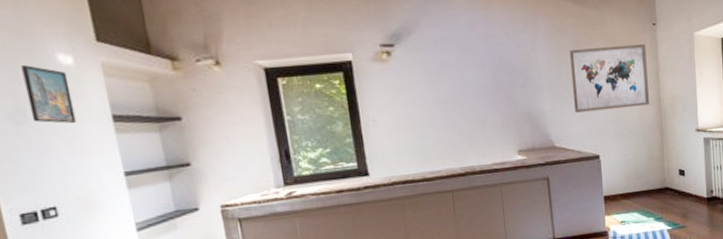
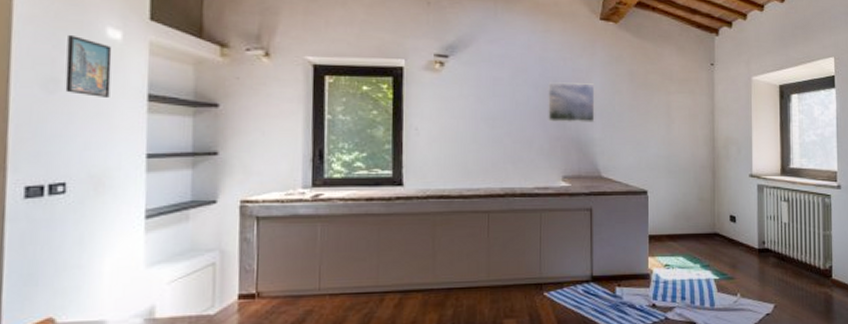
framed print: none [495,57,544,99] -> present [547,82,595,124]
wall art: present [569,43,650,113] -> none [625,80,704,145]

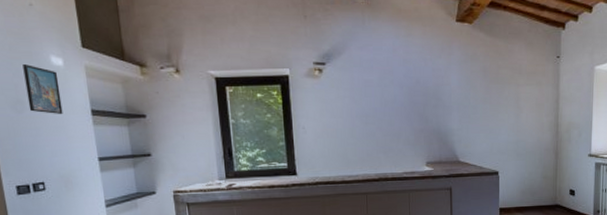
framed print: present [547,82,595,124] -> none [411,81,453,116]

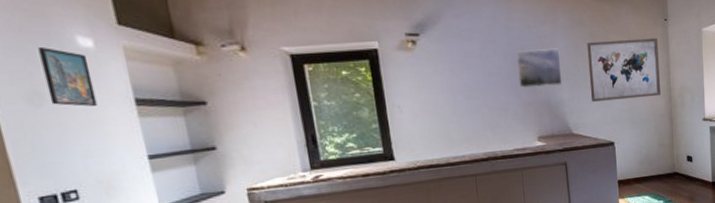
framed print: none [411,81,453,116] -> present [516,48,563,88]
wall art: none [479,74,549,133] -> present [587,37,662,102]

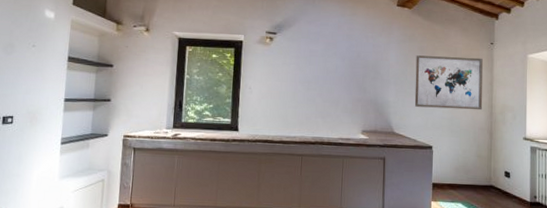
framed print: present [38,46,98,107] -> none [17,14,48,58]
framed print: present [516,48,563,88] -> none [351,55,391,89]

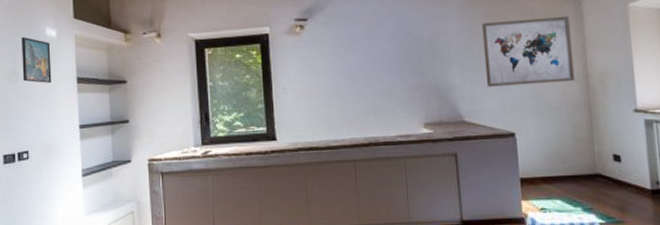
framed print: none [17,14,48,58] -> present [21,36,52,83]

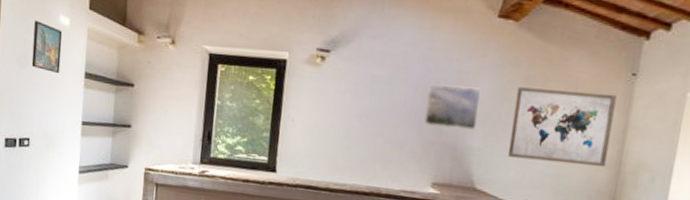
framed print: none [403,30,453,71] -> present [423,83,482,131]

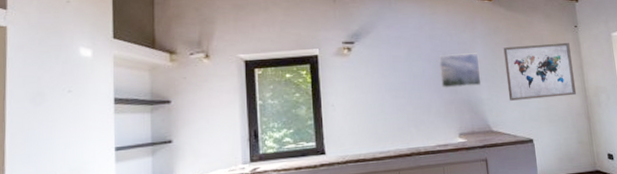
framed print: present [31,20,63,73] -> none [49,56,85,105]

